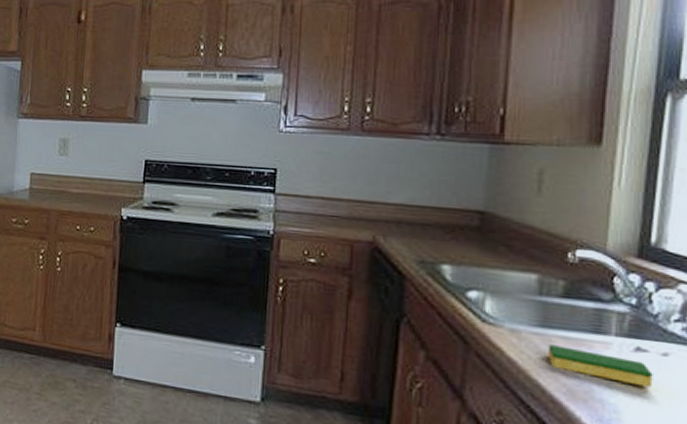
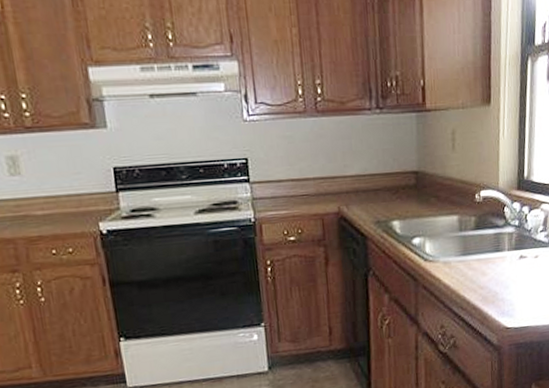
dish sponge: present [548,344,653,388] -> none [468,265,531,284]

